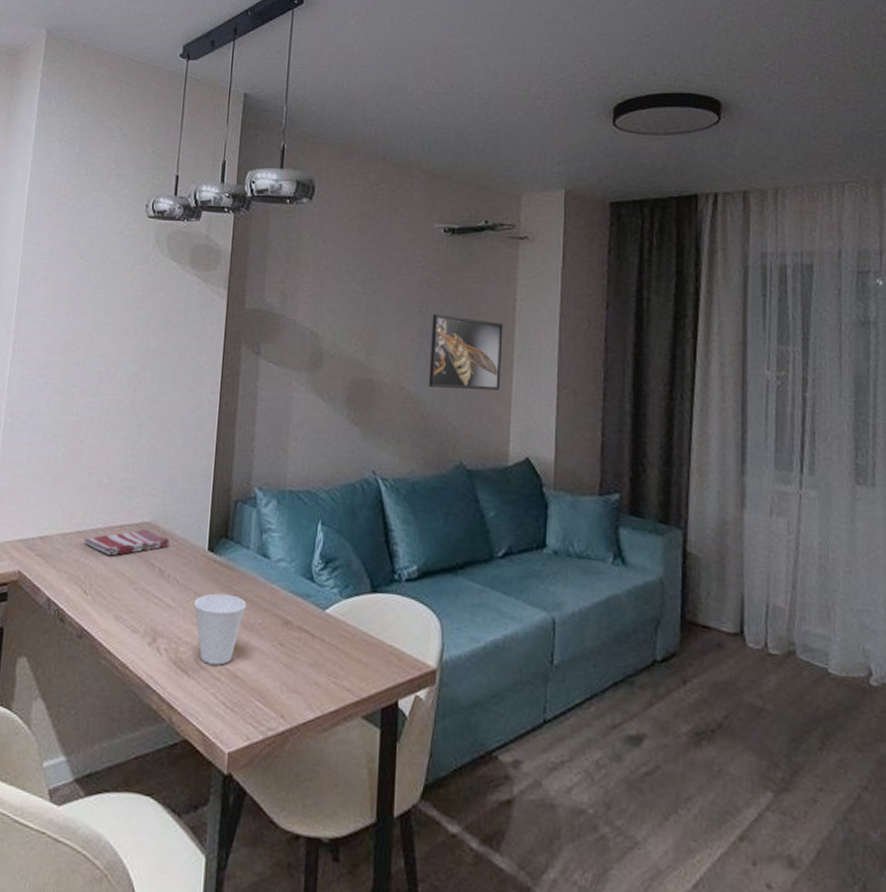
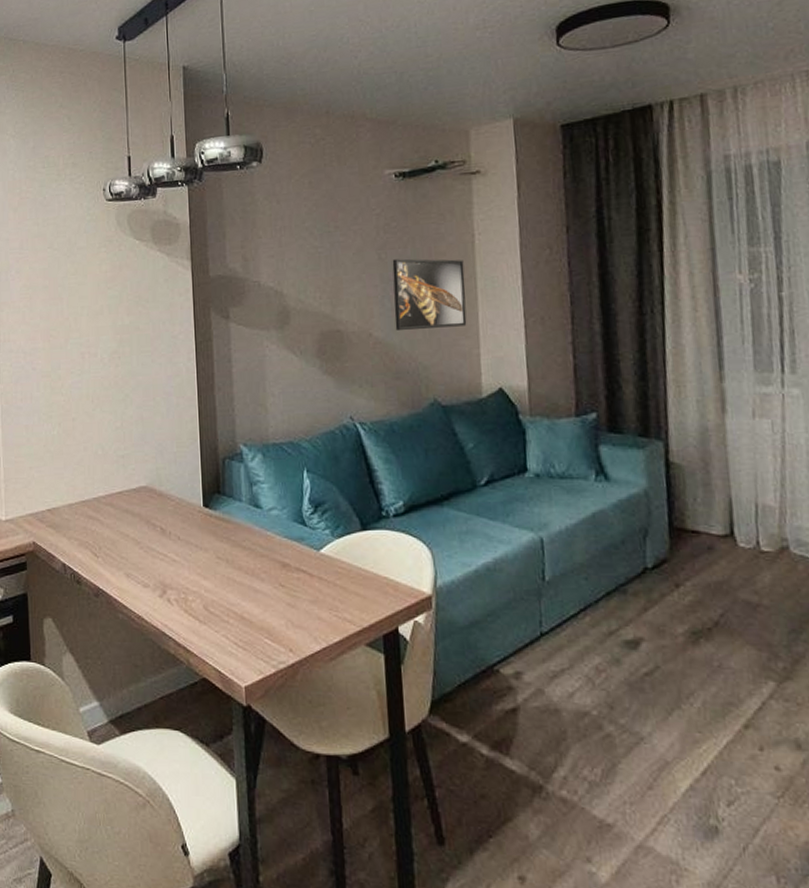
dish towel: present [83,528,170,556] -> none [88,492,167,521]
cup: present [194,593,246,665] -> none [197,545,245,609]

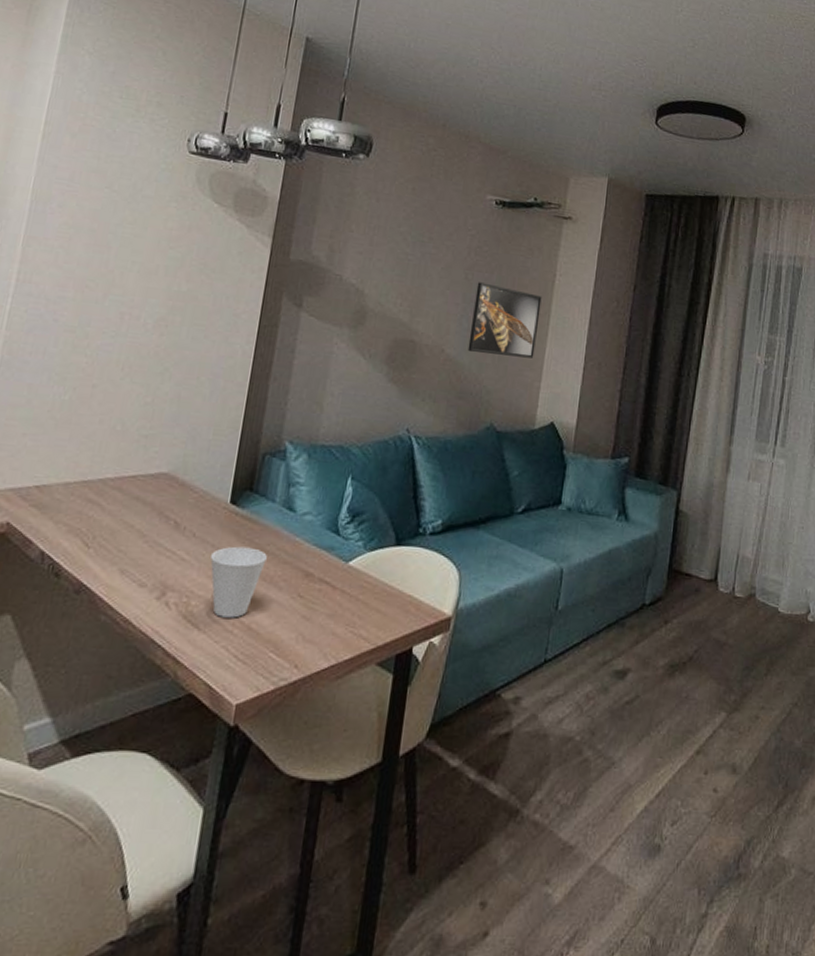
cup: none [197,545,245,609] -> present [210,546,267,618]

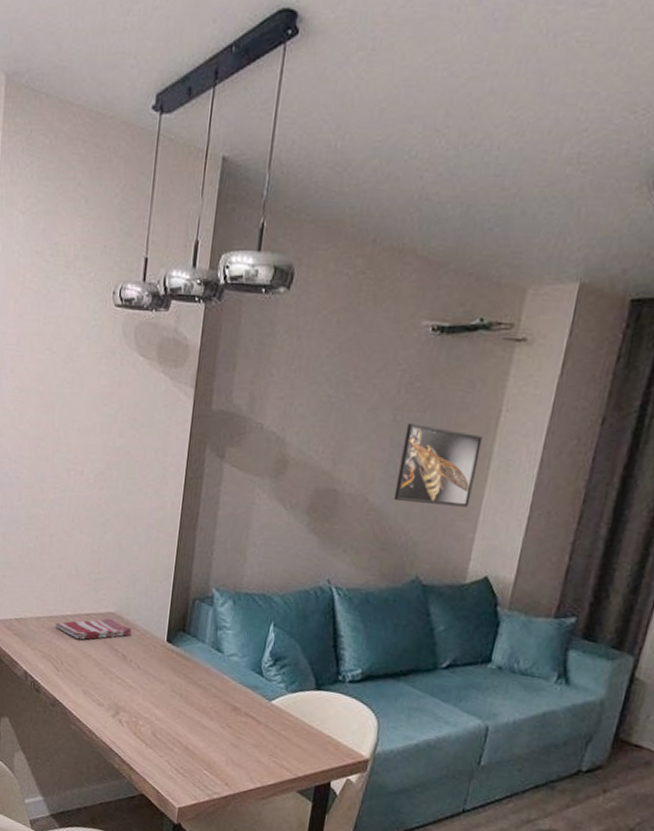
dish towel: none [88,479,189,508] -> present [54,618,132,640]
cup: present [210,546,267,618] -> none [153,679,199,739]

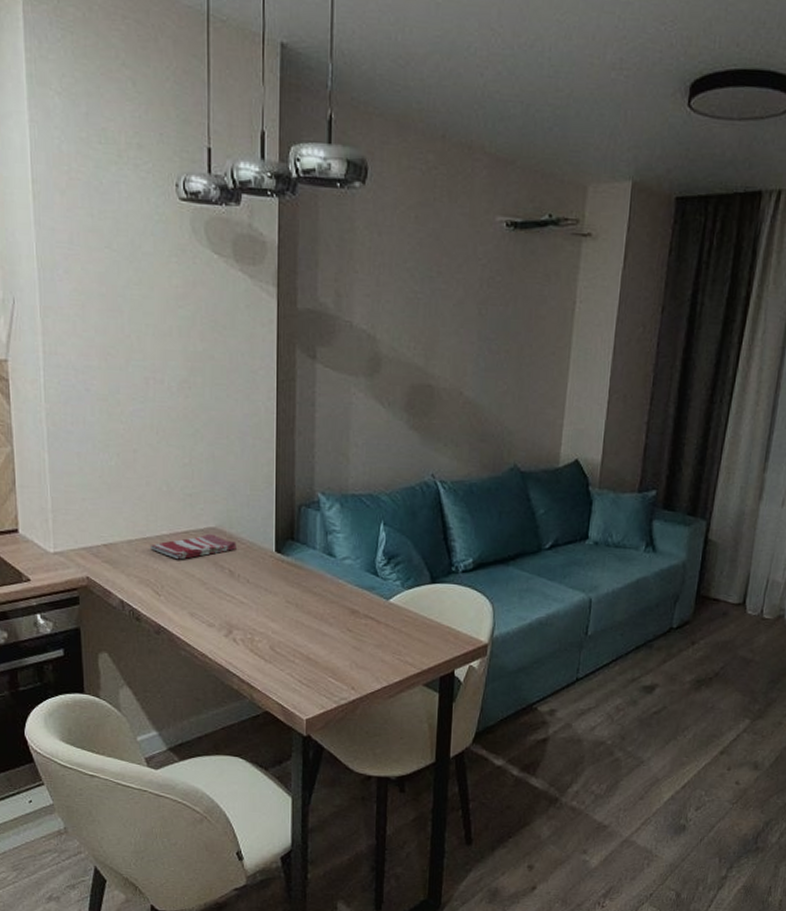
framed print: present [393,423,483,507] -> none [486,317,561,395]

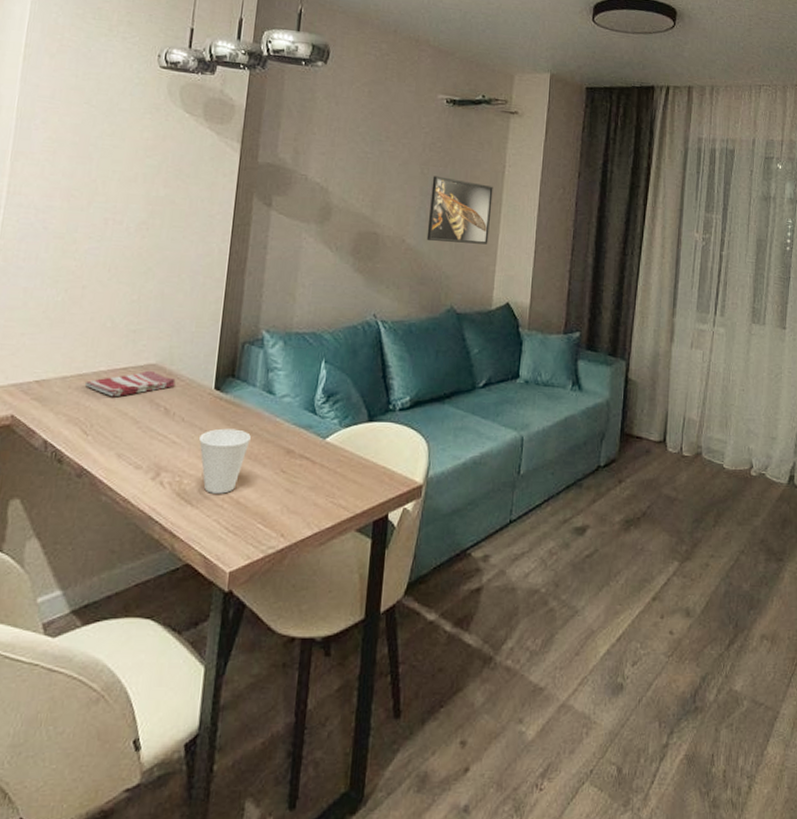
cup: none [266,589,315,650] -> present [199,428,251,494]
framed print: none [486,317,561,395] -> present [426,176,493,245]

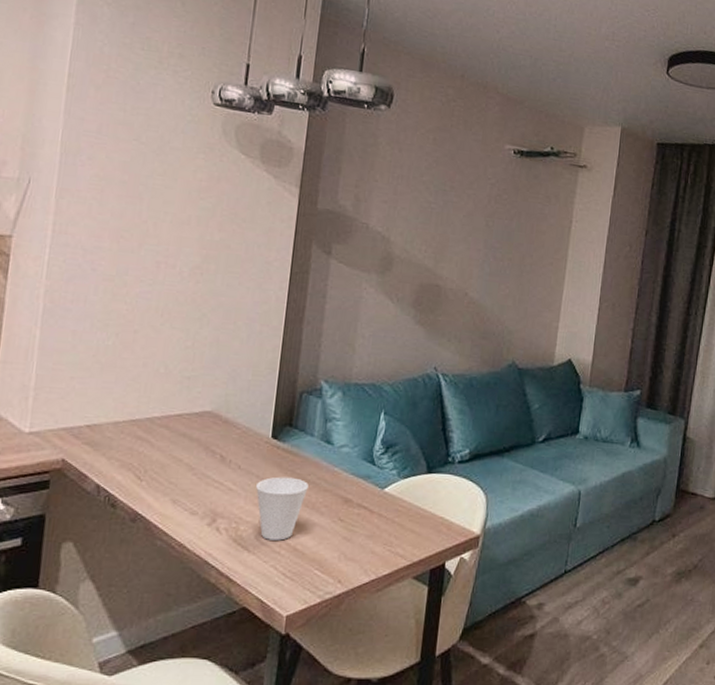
dish towel: present [84,370,176,397] -> none [137,417,232,444]
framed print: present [426,176,493,245] -> none [490,229,559,301]

